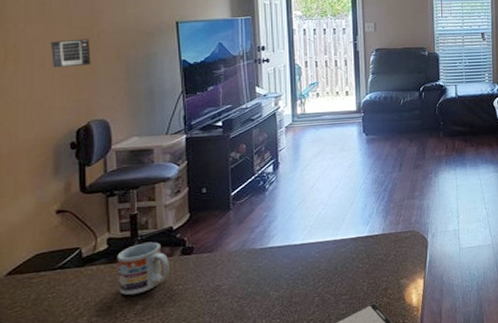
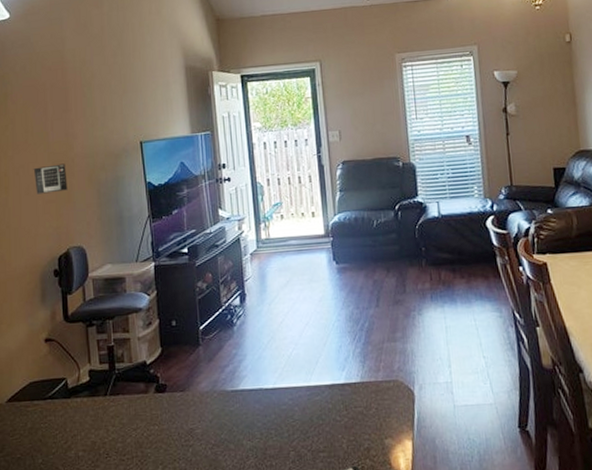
cup: present [117,242,169,296] -> none [98,376,145,432]

